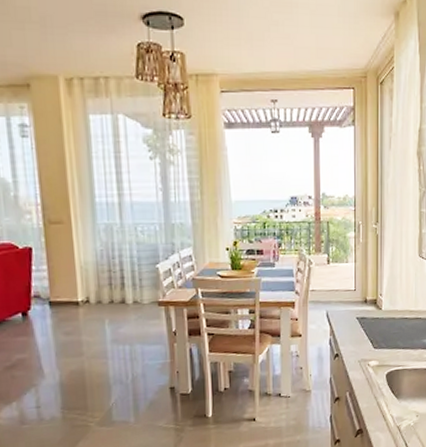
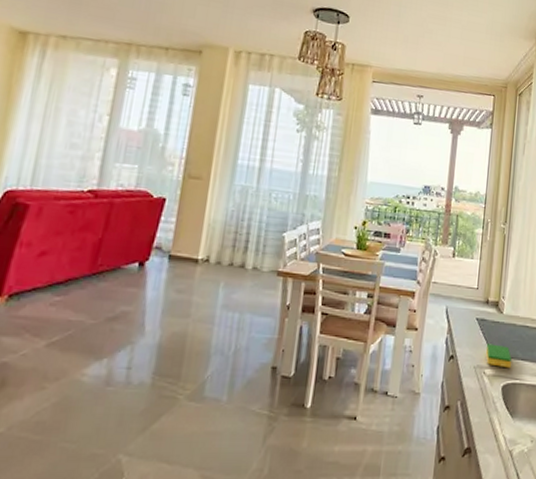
dish sponge: none [368,338,394,358] -> present [485,344,512,369]

